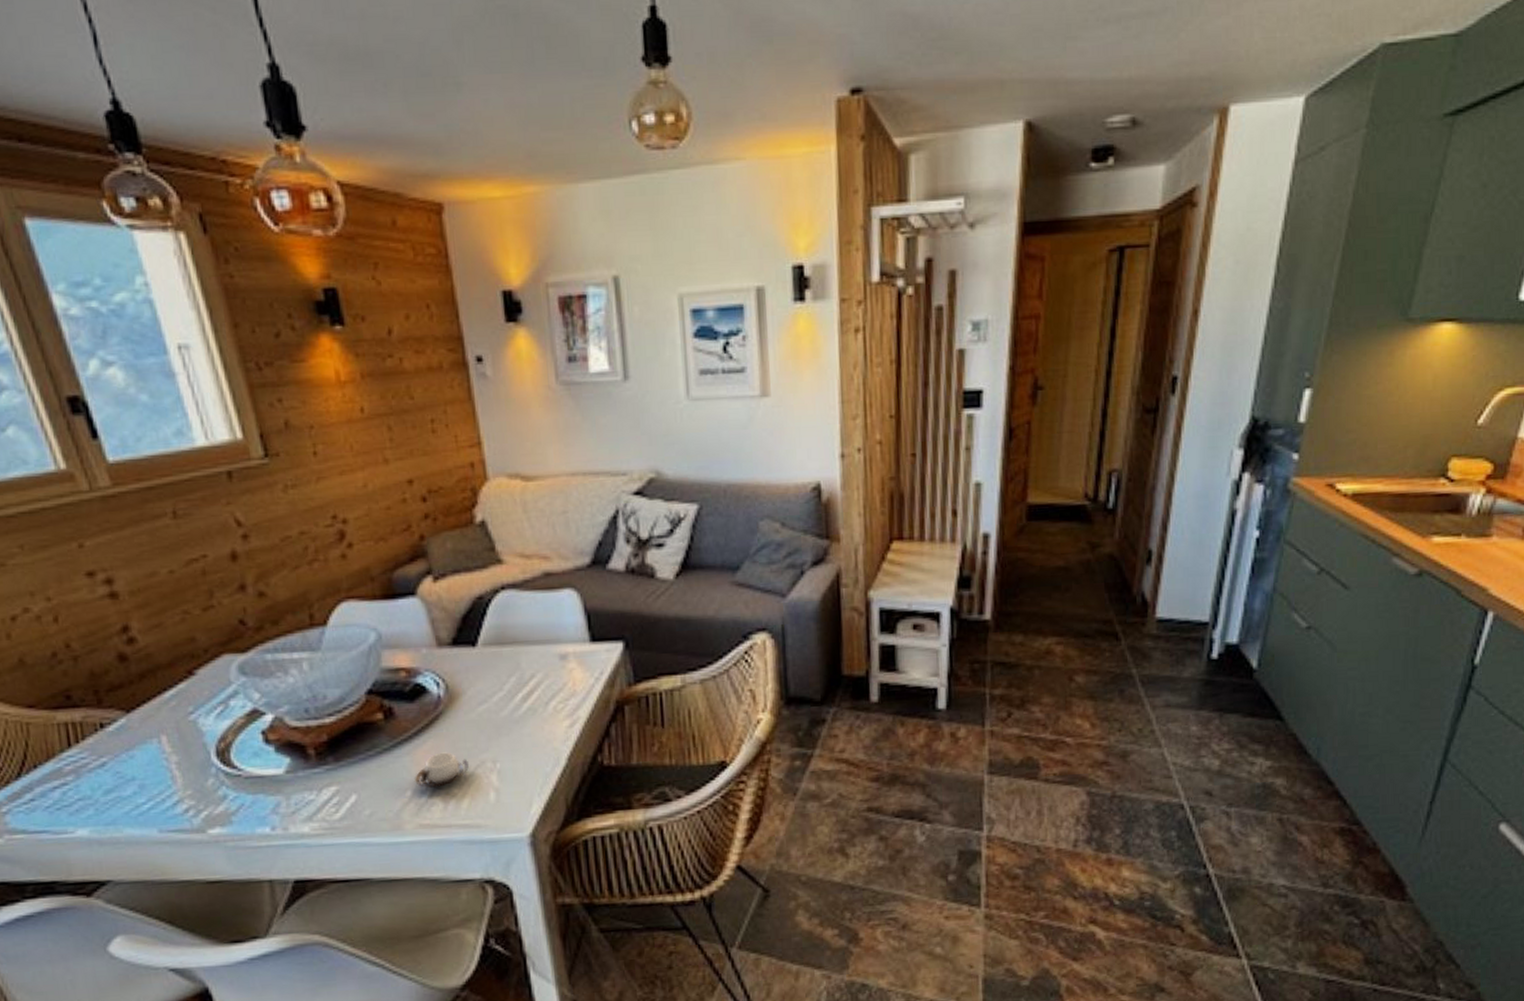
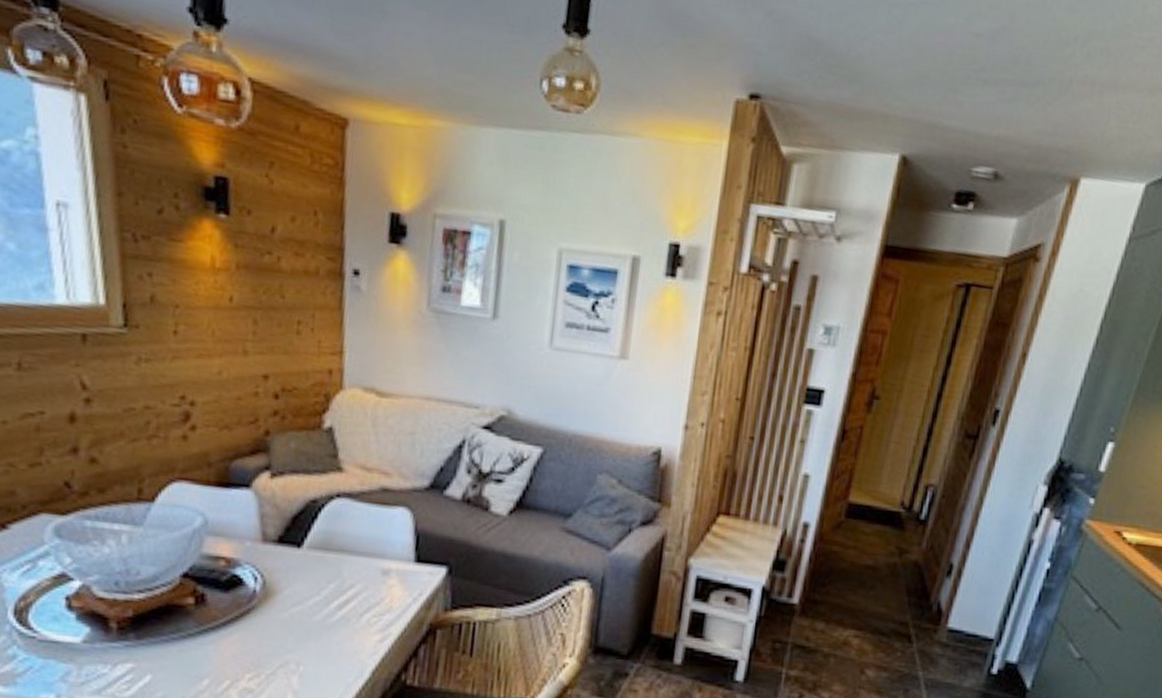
cup: present [415,752,469,788] -> none [214,646,272,681]

